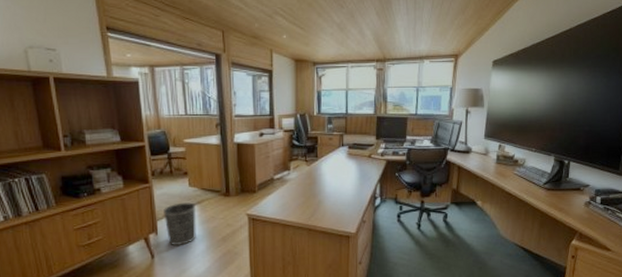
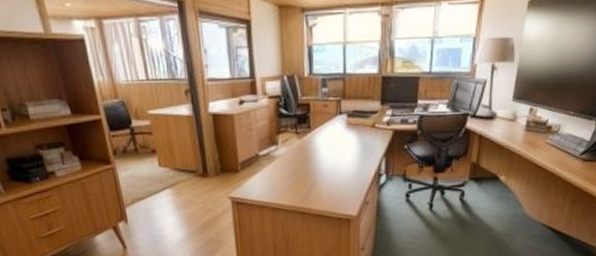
wastebasket: present [163,202,196,245] -> none [132,185,173,234]

